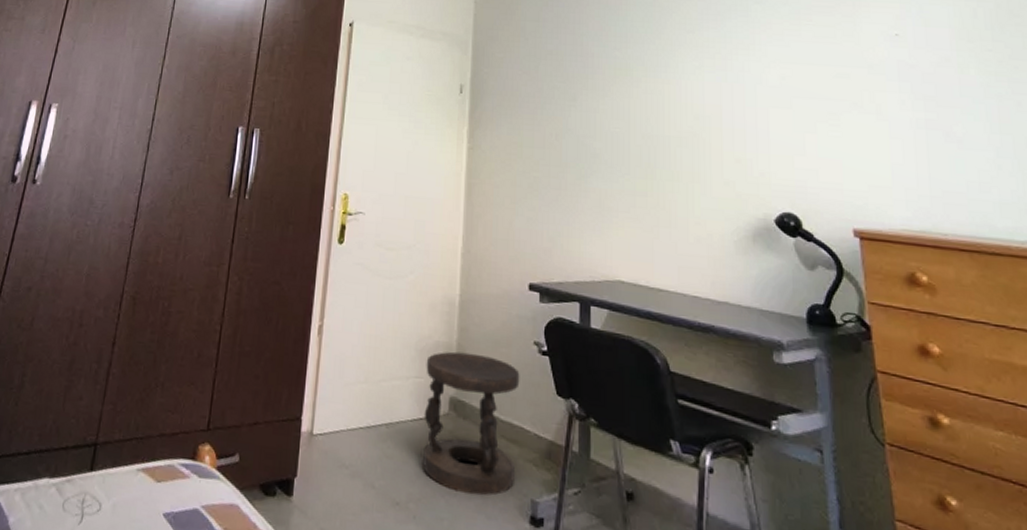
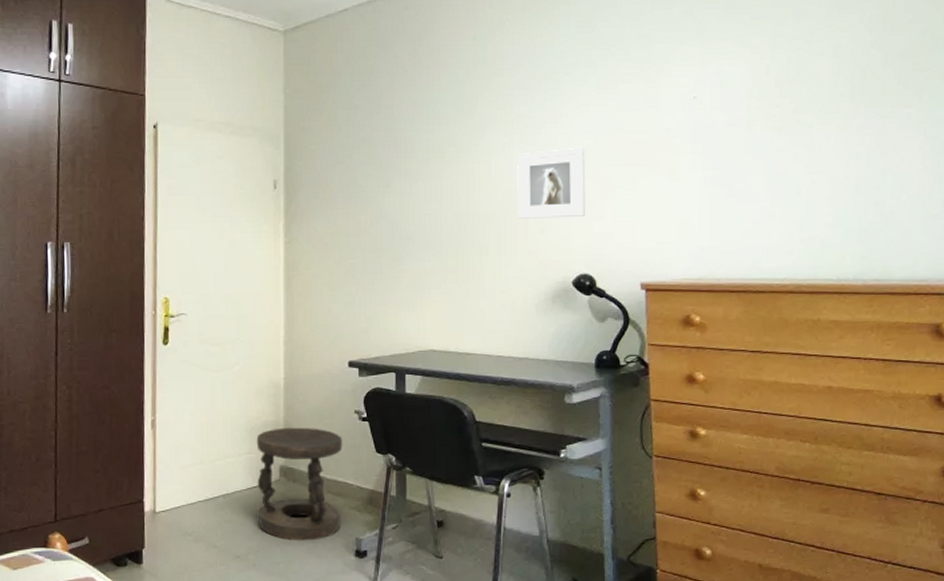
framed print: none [709,76,785,149] -> present [517,147,586,219]

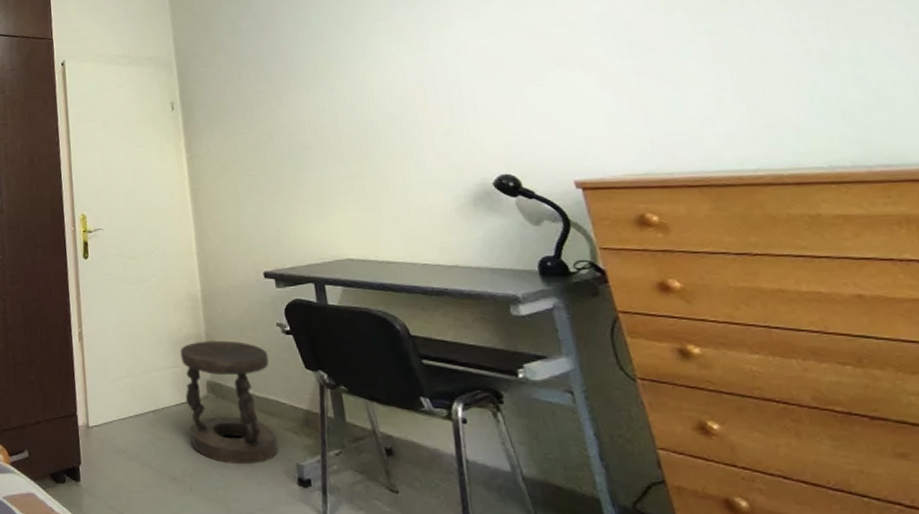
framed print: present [517,147,586,219] -> none [407,48,494,123]

